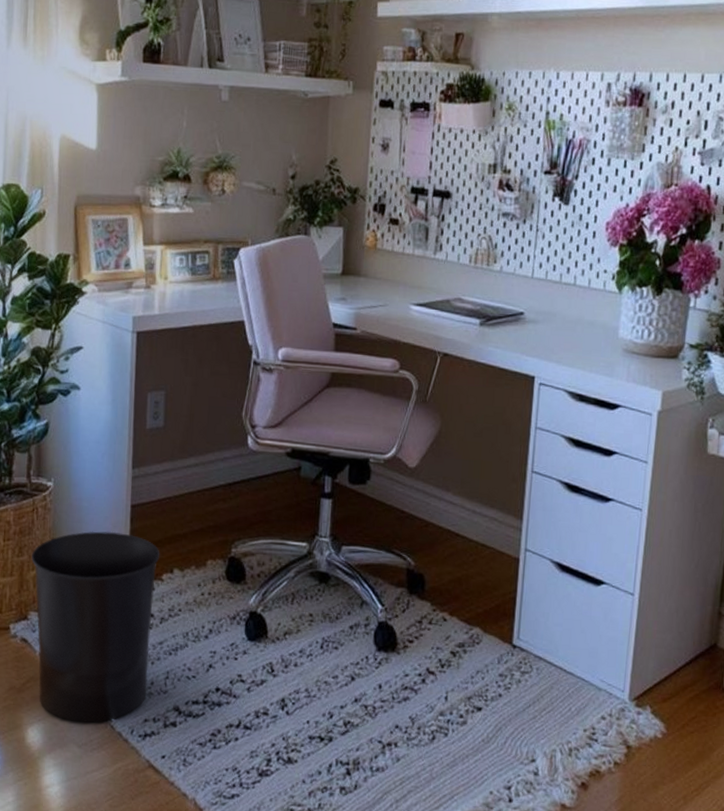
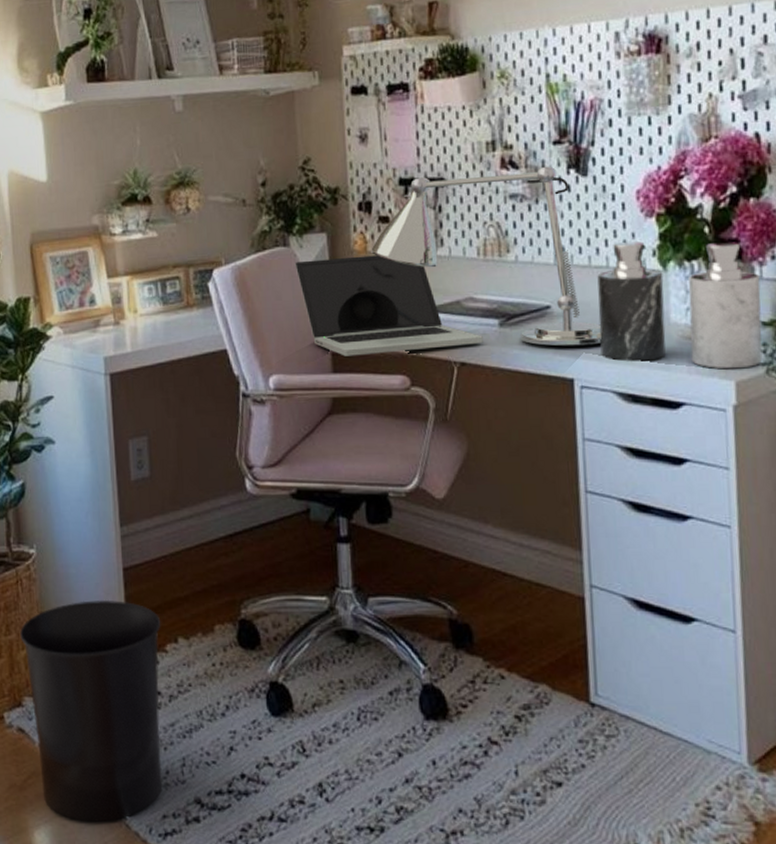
laptop: none [312,250,465,339] -> present [295,255,483,356]
desk lamp: none [380,188,562,350] -> present [371,166,602,346]
candle: none [559,264,694,381] -> present [597,241,763,369]

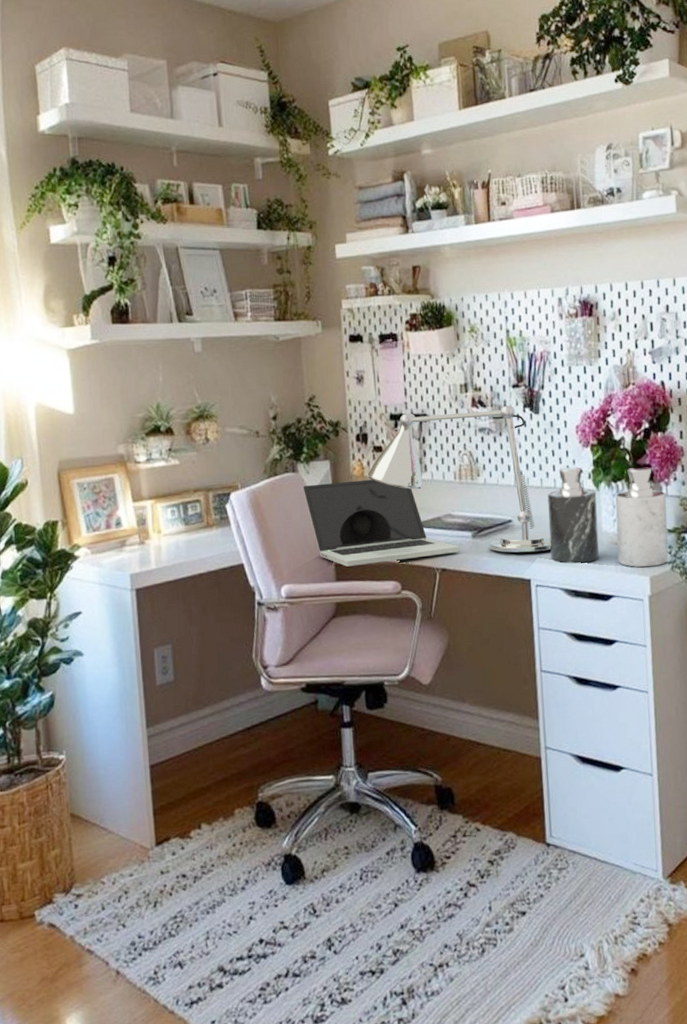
waste bin: present [20,599,163,823] -> none [50,795,189,1004]

